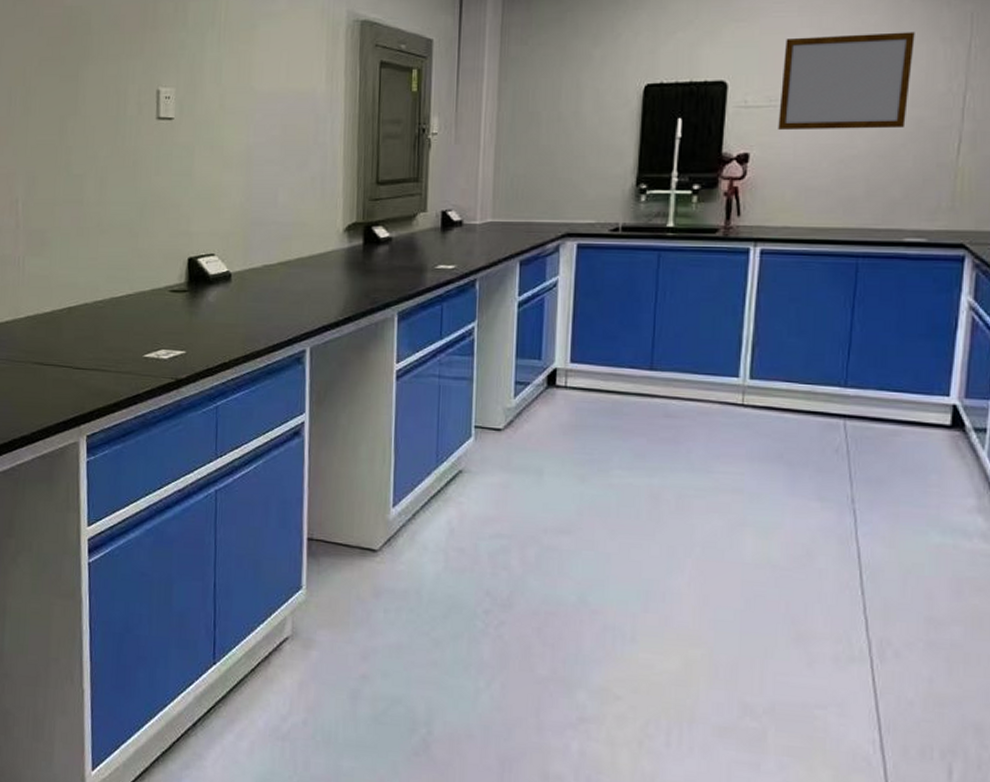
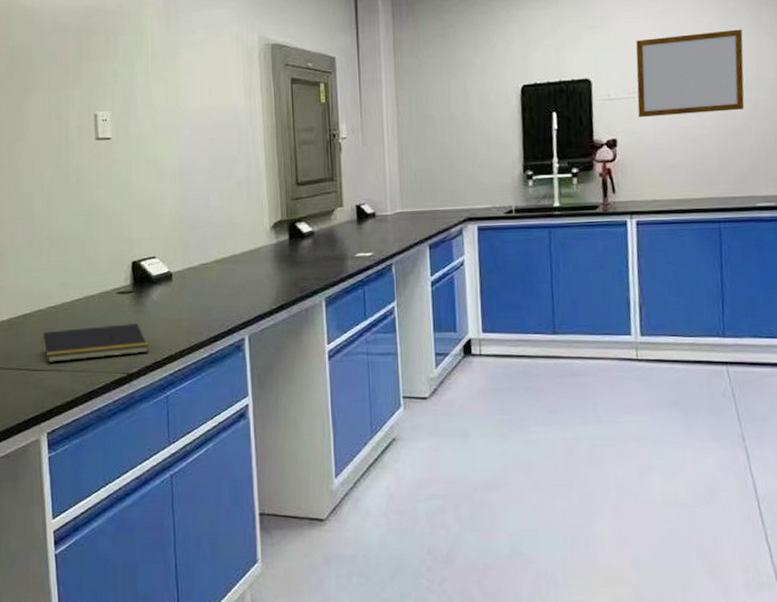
notepad: none [86,325,201,362] -> present [42,323,149,362]

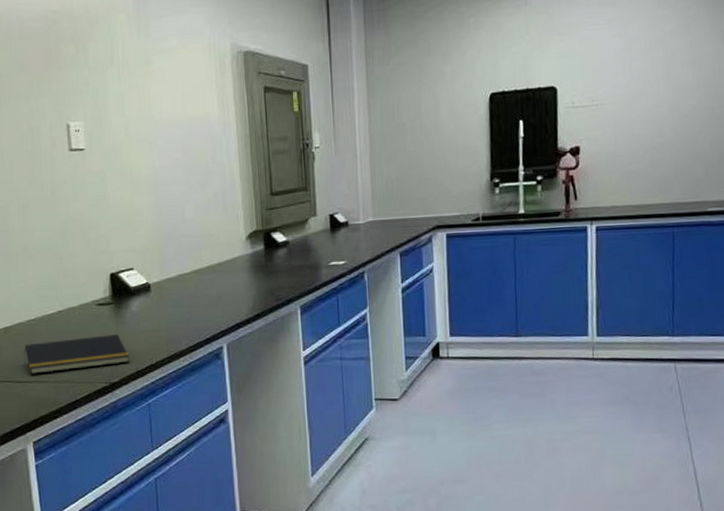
writing board: present [636,29,745,118] -> none [600,36,702,126]

